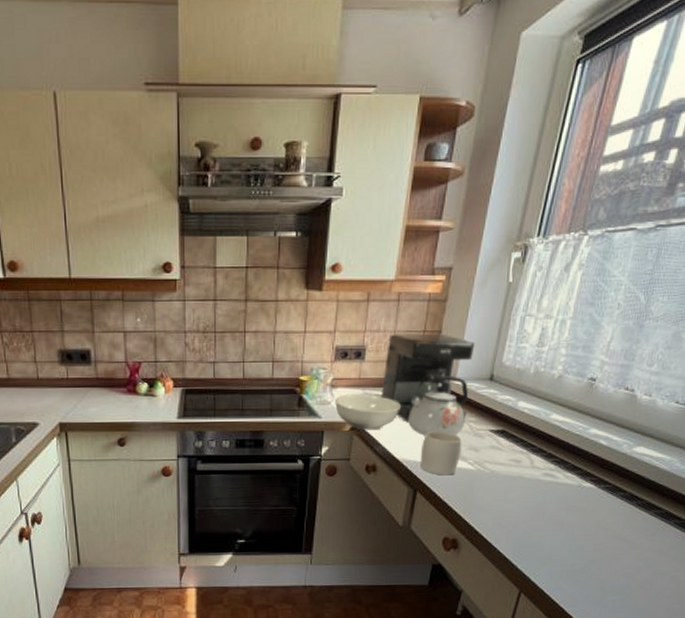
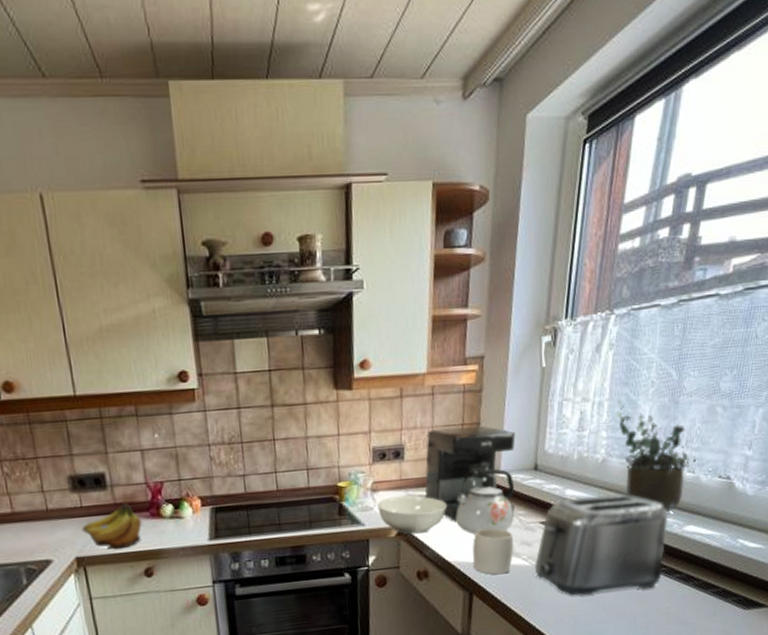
fruit: none [66,379,119,418] -> present [82,503,142,549]
toaster: none [479,409,619,503] -> present [534,493,668,595]
potted plant: none [577,319,658,433] -> present [615,399,697,513]

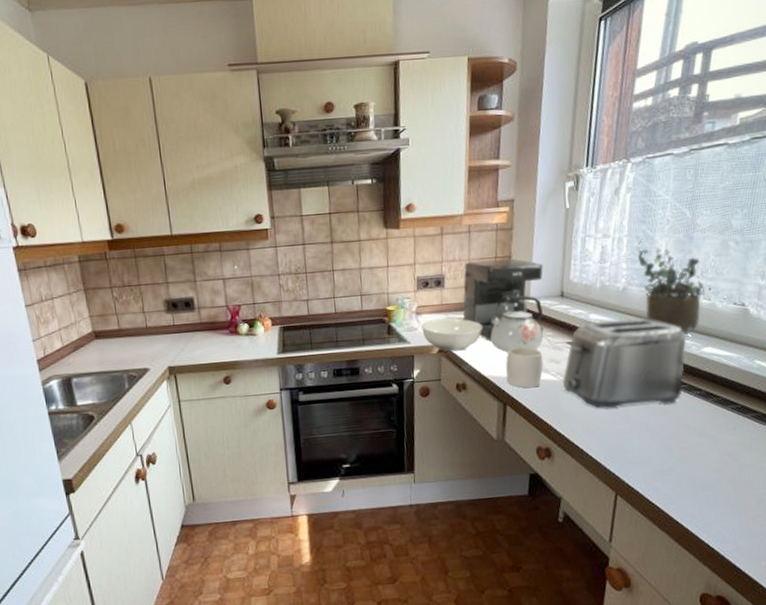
fruit: present [82,503,142,549] -> none [174,322,222,360]

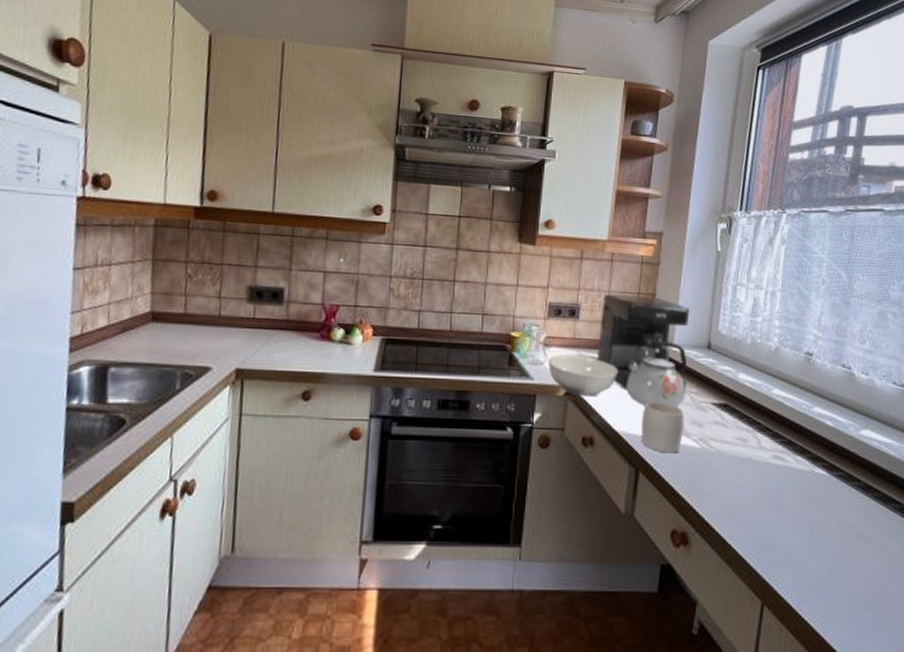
toaster: present [562,318,687,408] -> none [704,382,844,492]
potted plant: present [634,235,712,336] -> none [788,292,870,413]

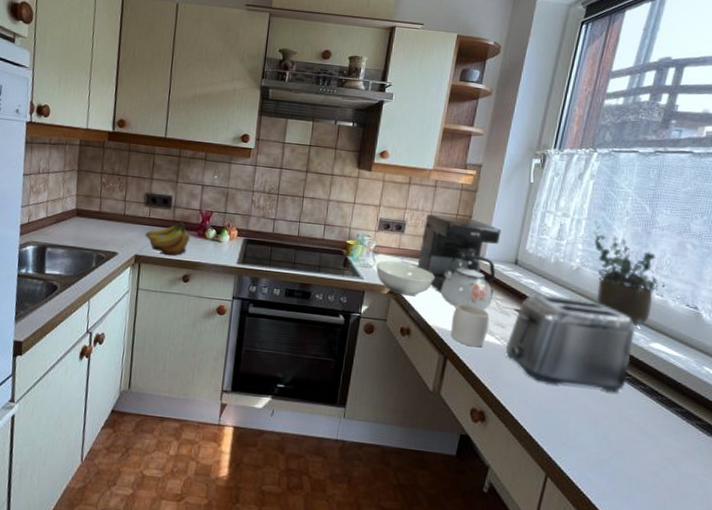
fruit: none [249,321,310,366] -> present [145,222,190,256]
toaster: none [704,382,844,492] -> present [505,294,636,392]
potted plant: none [788,292,870,413] -> present [592,220,666,327]

